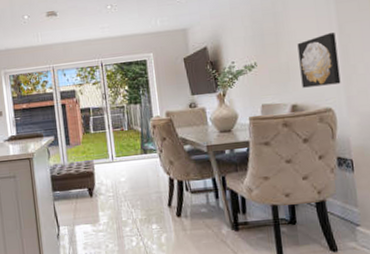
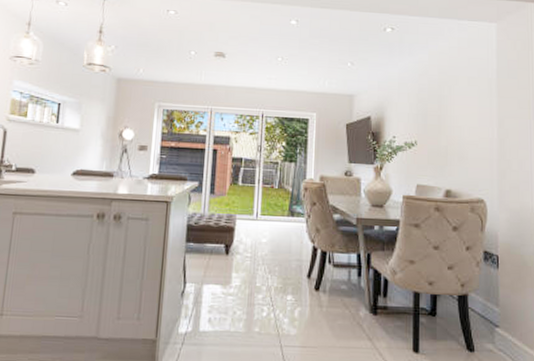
wall art: present [297,33,341,88] -> none [458,125,495,176]

